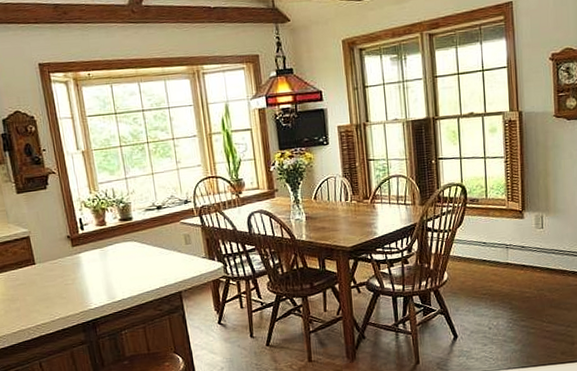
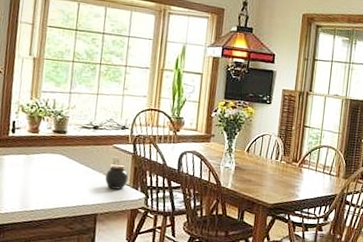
jar: none [179,238,203,265] -> present [105,163,129,190]

